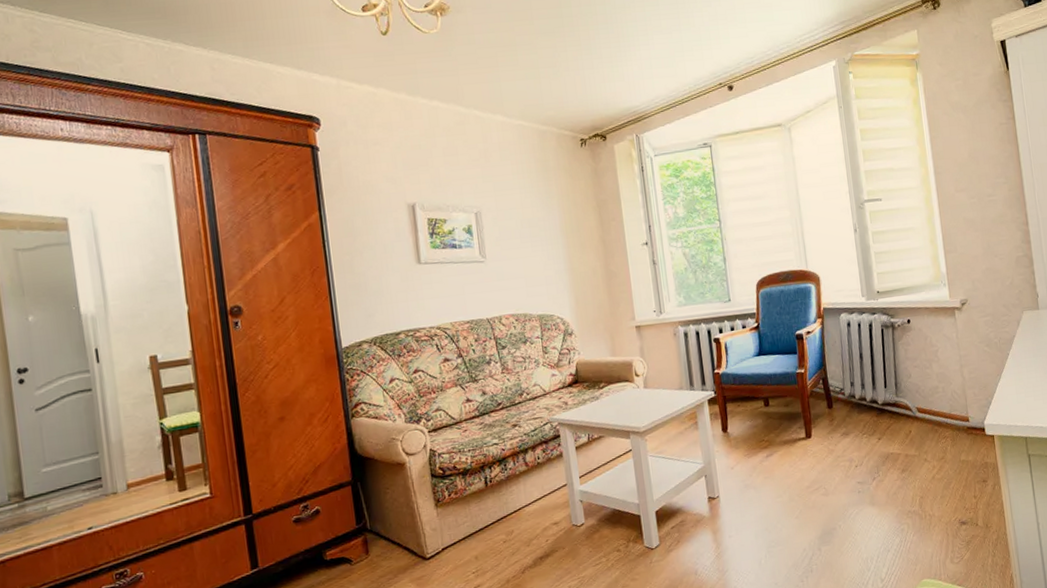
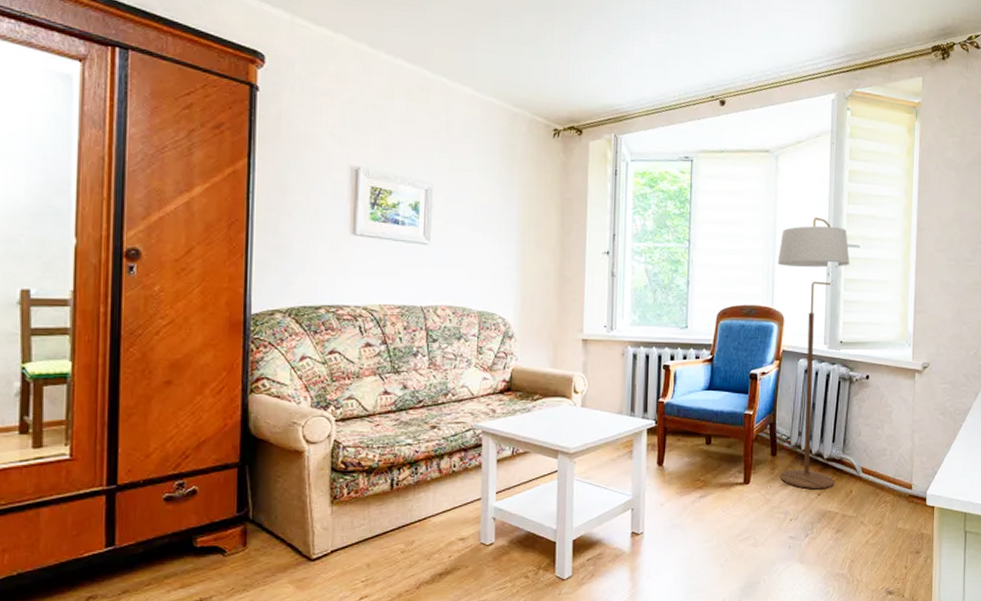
floor lamp: none [805,178,893,435] -> present [777,216,850,489]

